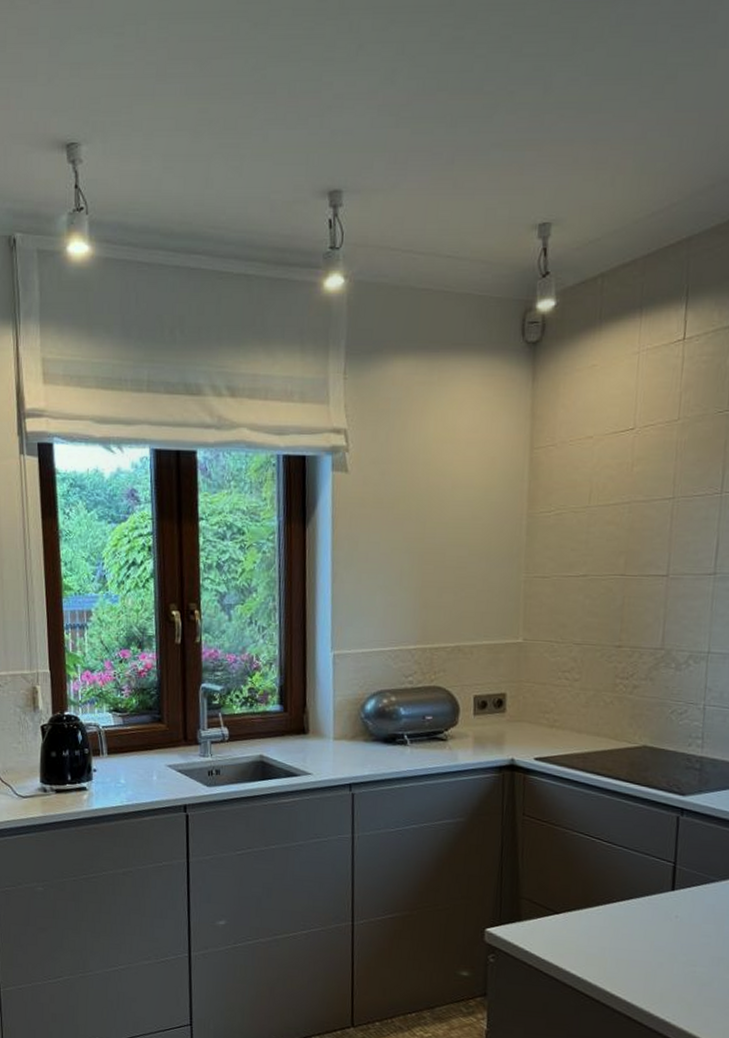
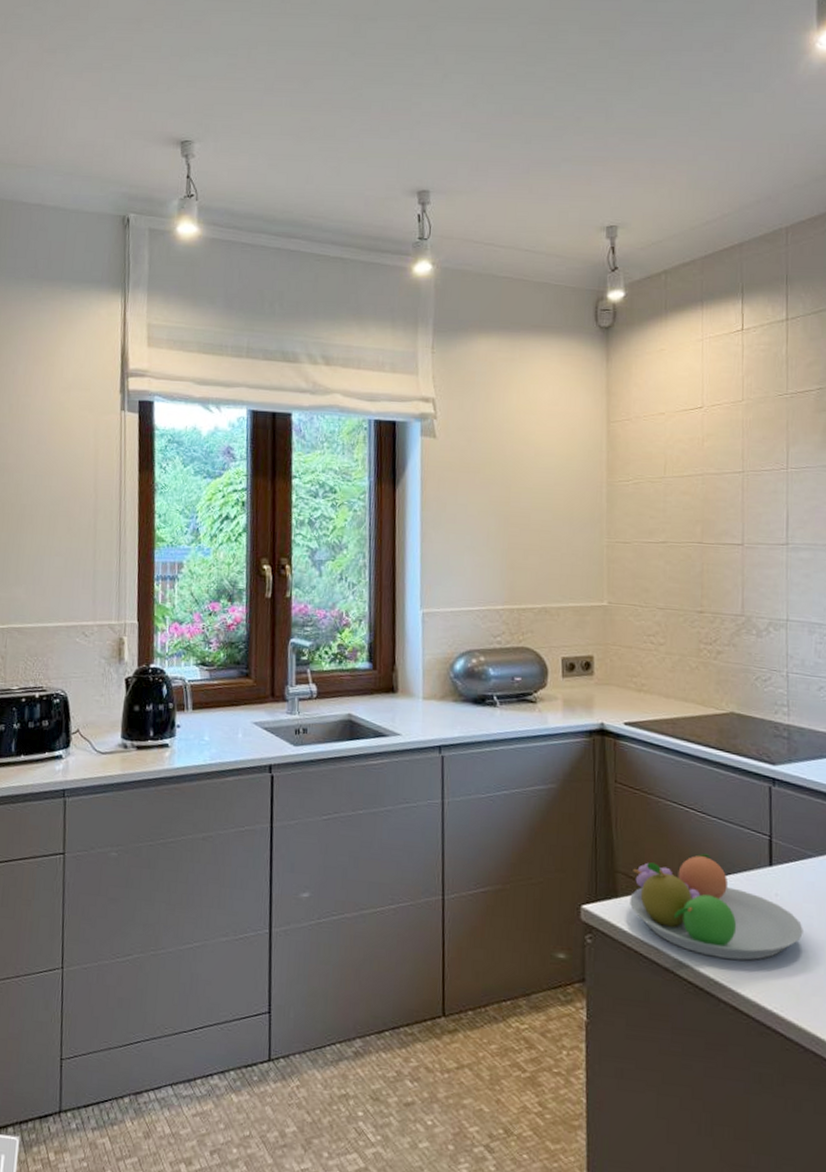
fruit bowl: none [532,880,701,976] -> present [630,853,803,961]

